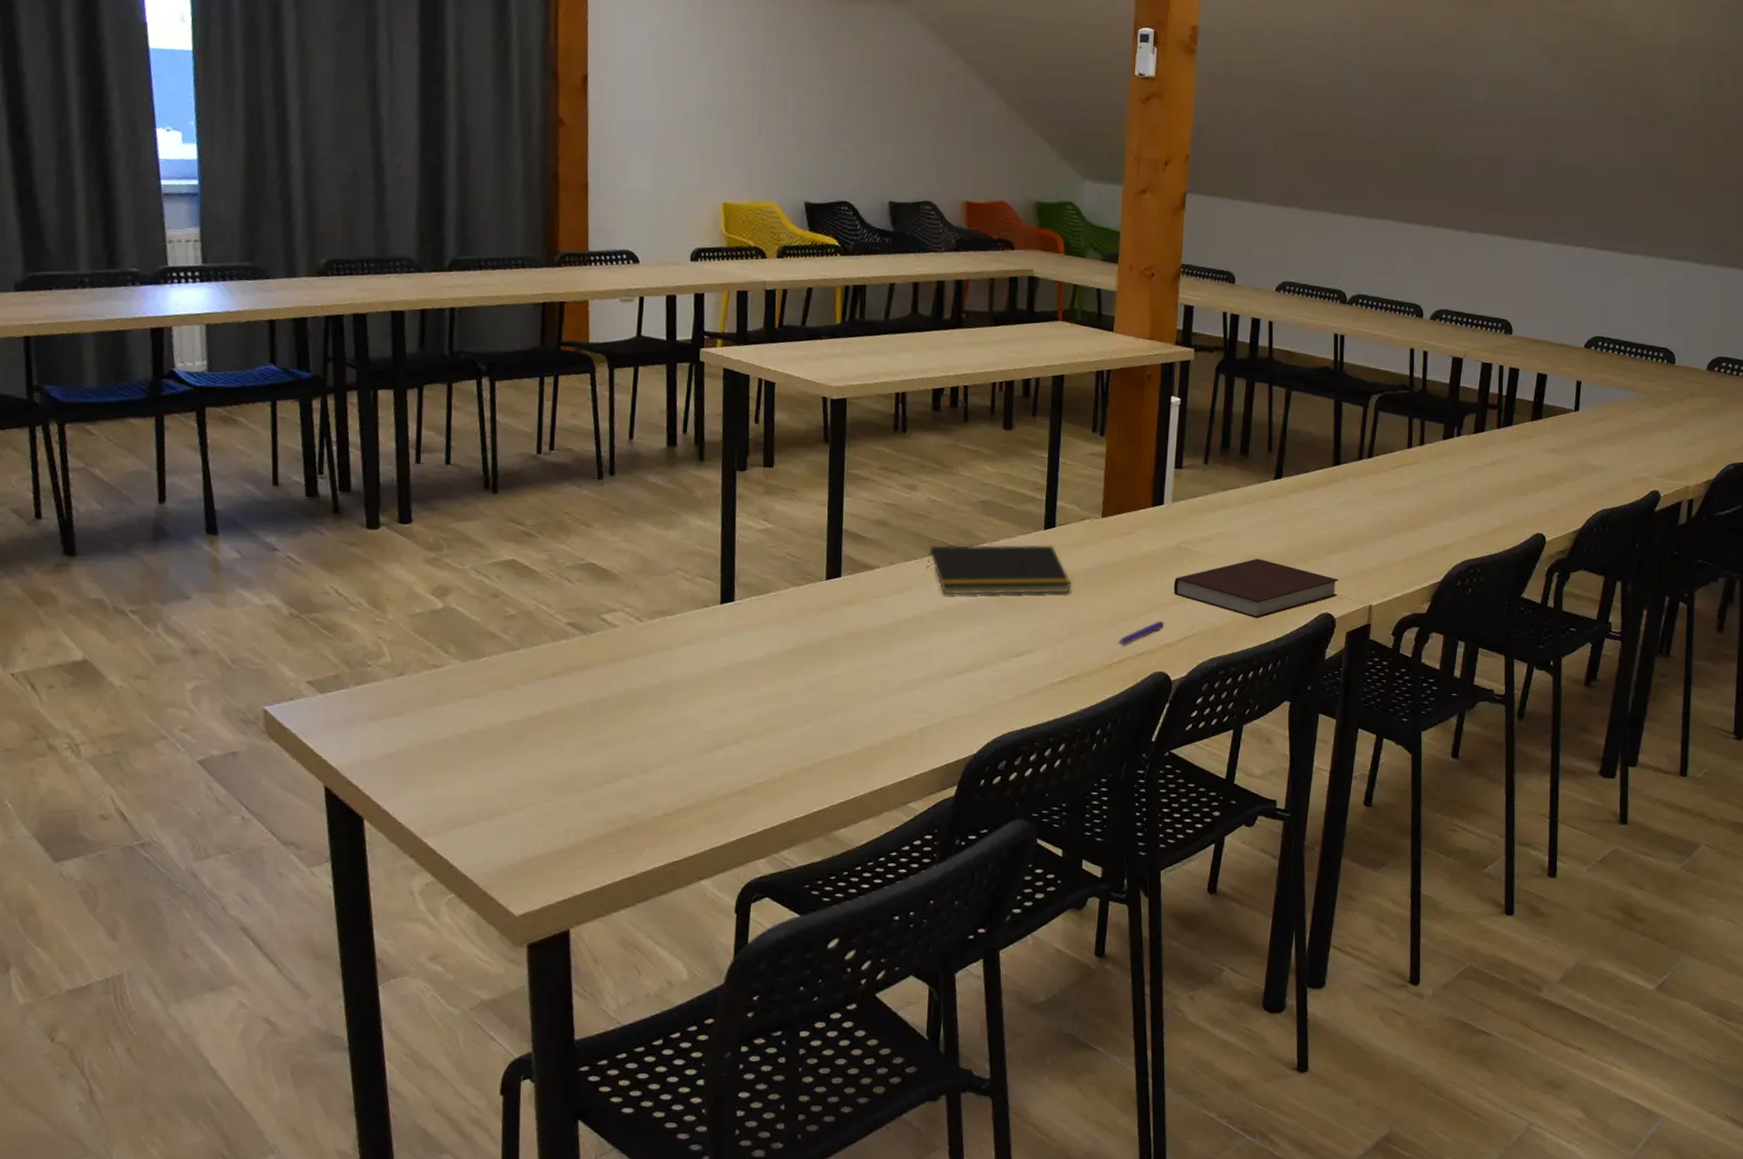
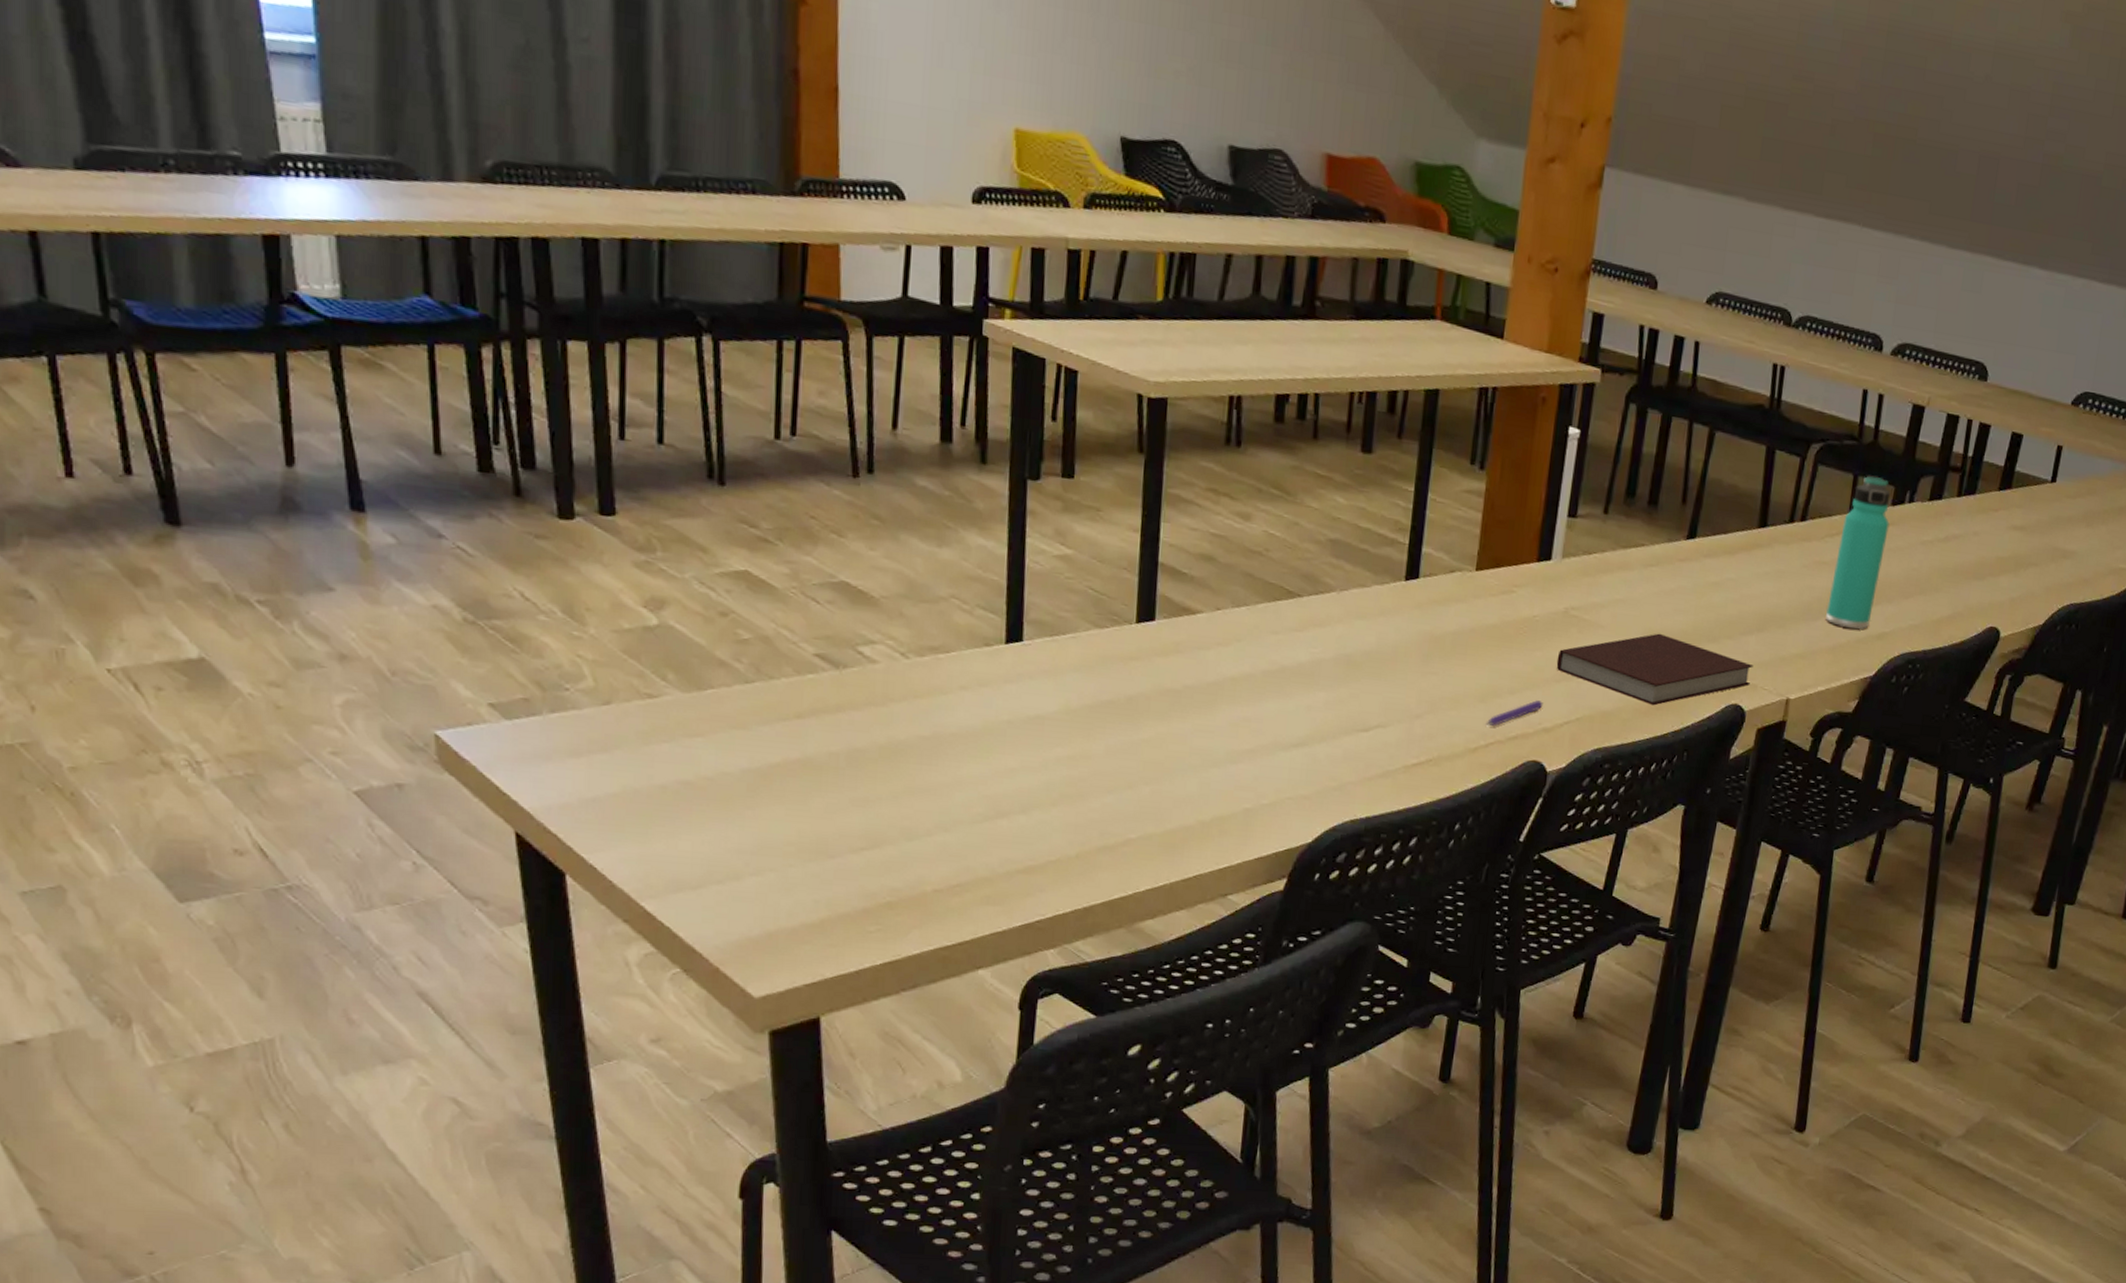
notepad: present [927,544,1073,595] -> none [1260,590,1436,660]
thermos bottle: none [1396,416,1443,543] -> present [1825,475,1891,629]

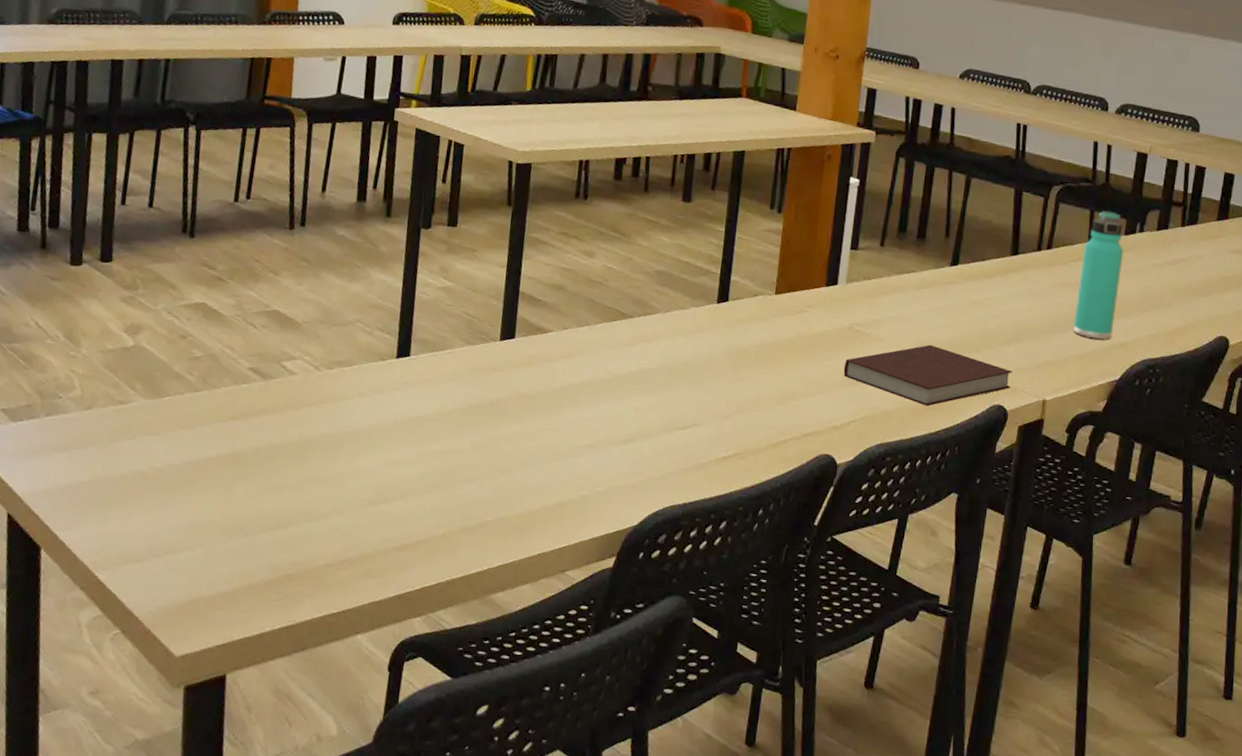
pen: present [1485,700,1544,727] -> none [784,402,833,425]

